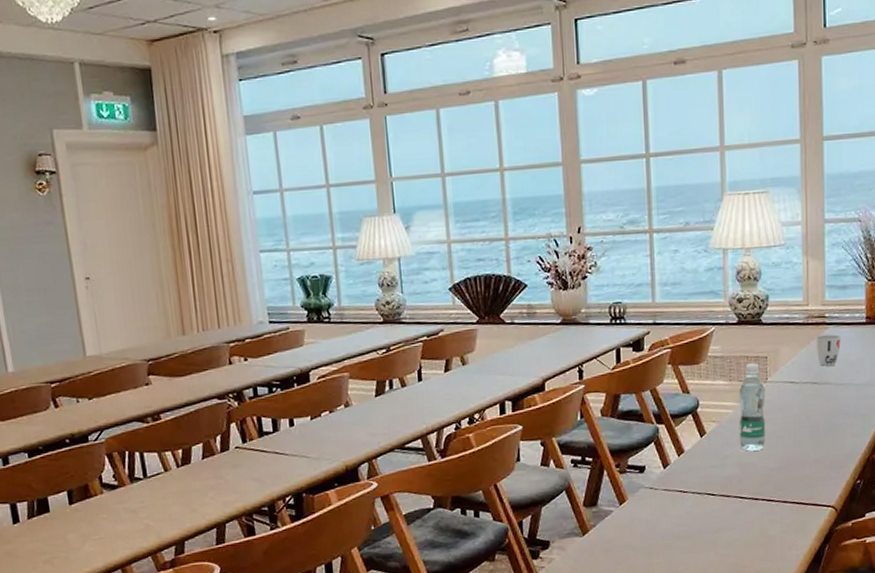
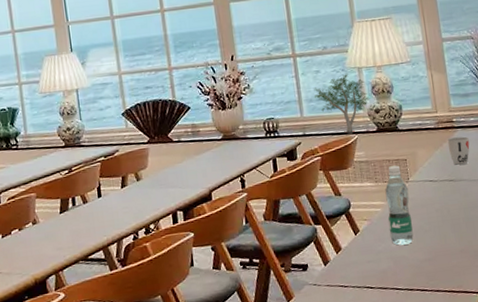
potted tree: none [669,254,732,325] -> present [313,73,369,134]

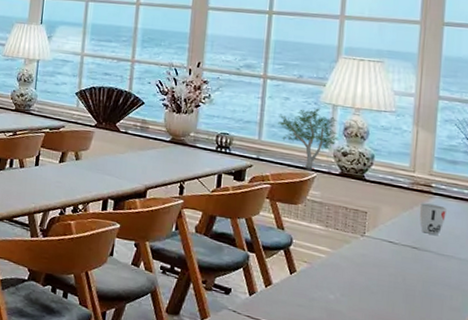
bottle: present [385,165,413,245] -> none [329,214,362,301]

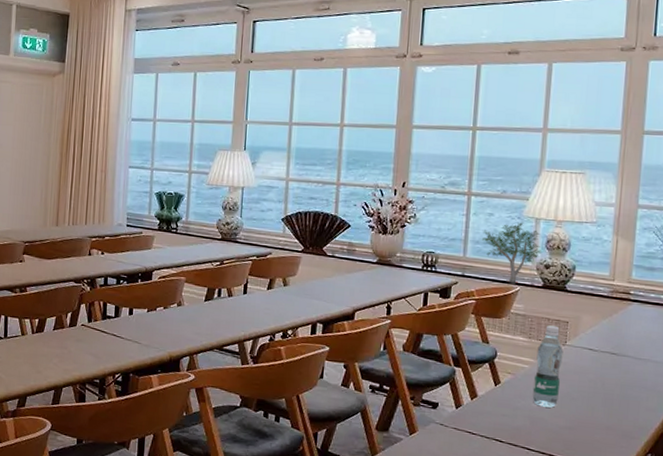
bottle: none [329,214,362,301] -> present [532,325,563,408]
cup: present [419,203,448,235] -> none [618,310,645,340]

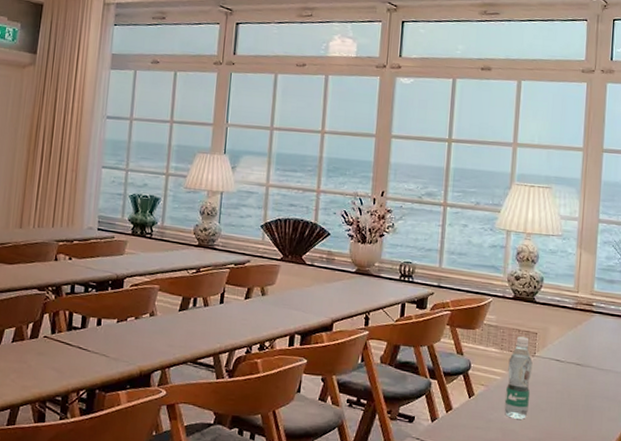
potted tree: present [481,221,541,284] -> none [456,233,512,295]

